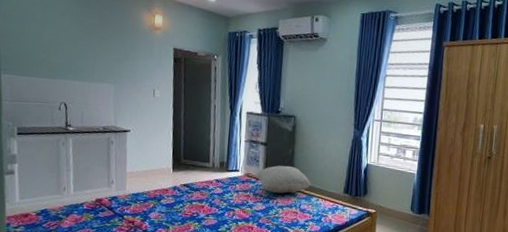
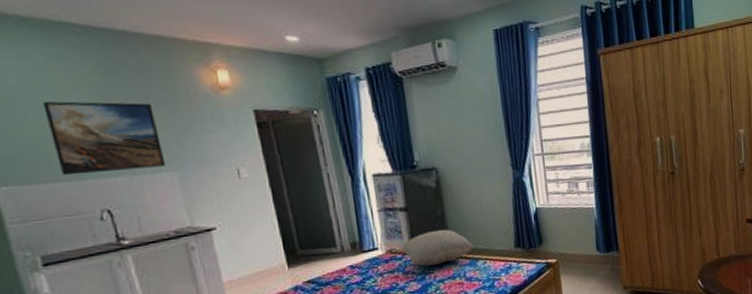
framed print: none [41,20,108,79] -> present [43,101,166,176]

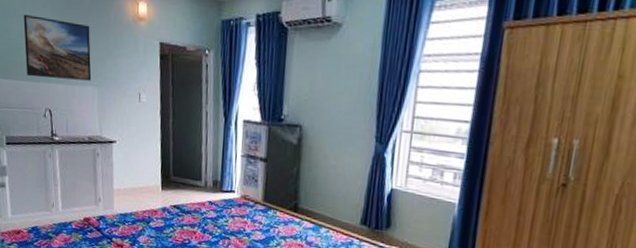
pillow: present [400,229,475,267] -> none [254,187,321,222]

